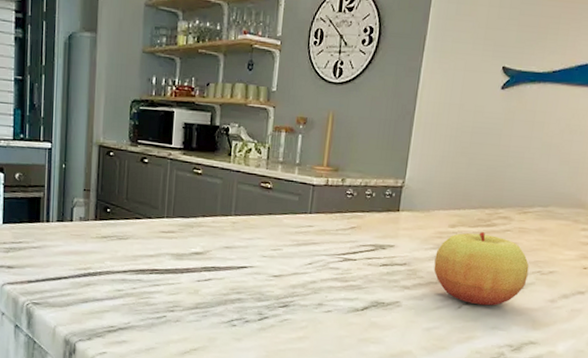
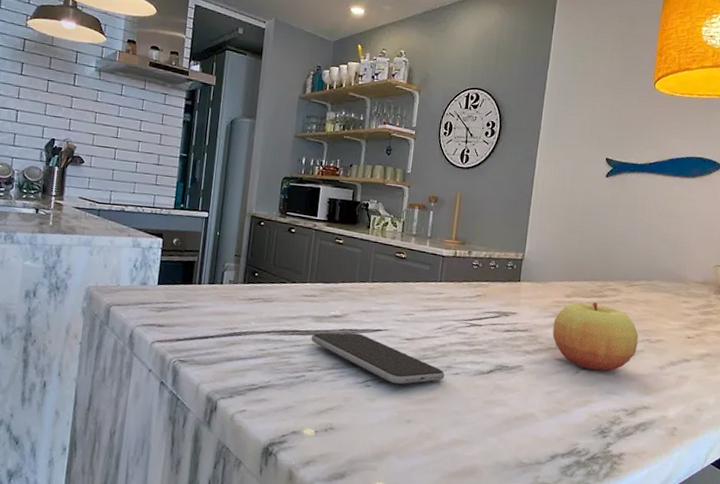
smartphone: none [171,270,316,324] -> present [311,332,445,385]

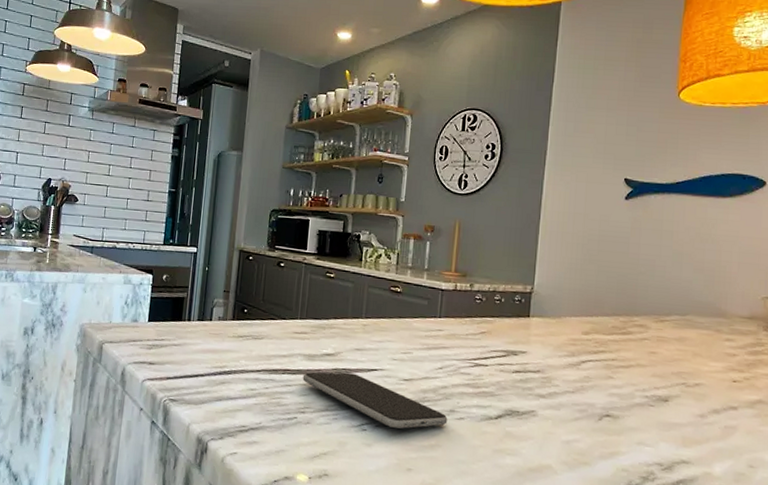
apple: present [552,302,639,372] -> none [569,340,672,419]

